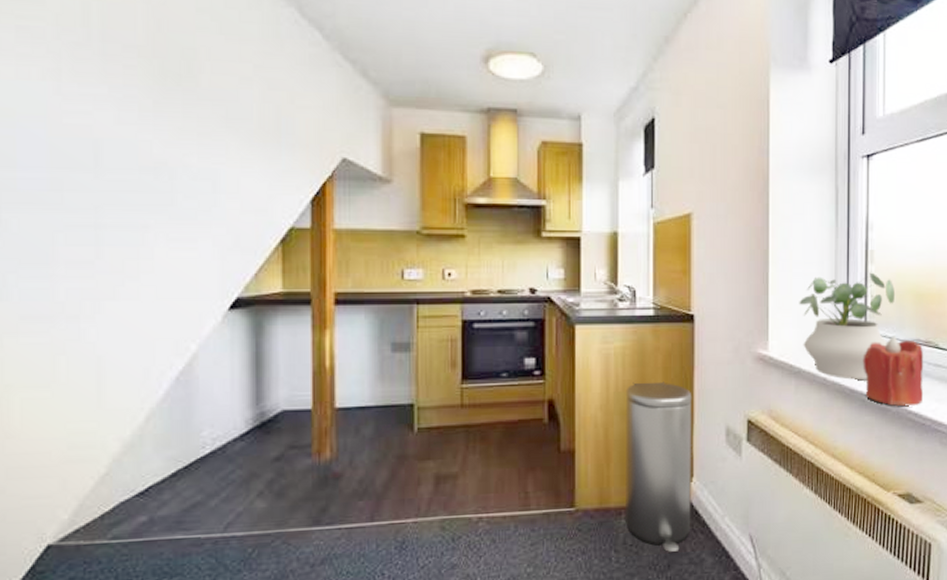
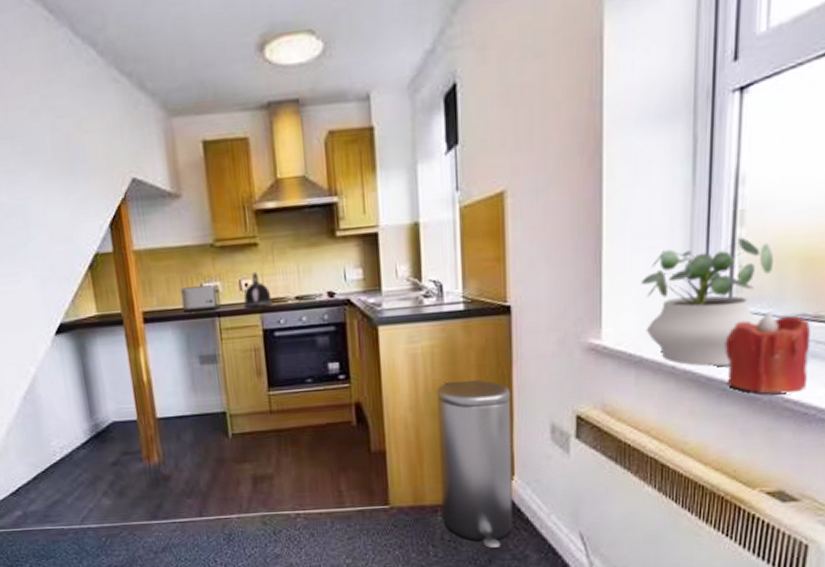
toaster: none [379,272,421,297] -> present [180,284,222,313]
kettle: none [446,262,474,298] -> present [243,271,272,309]

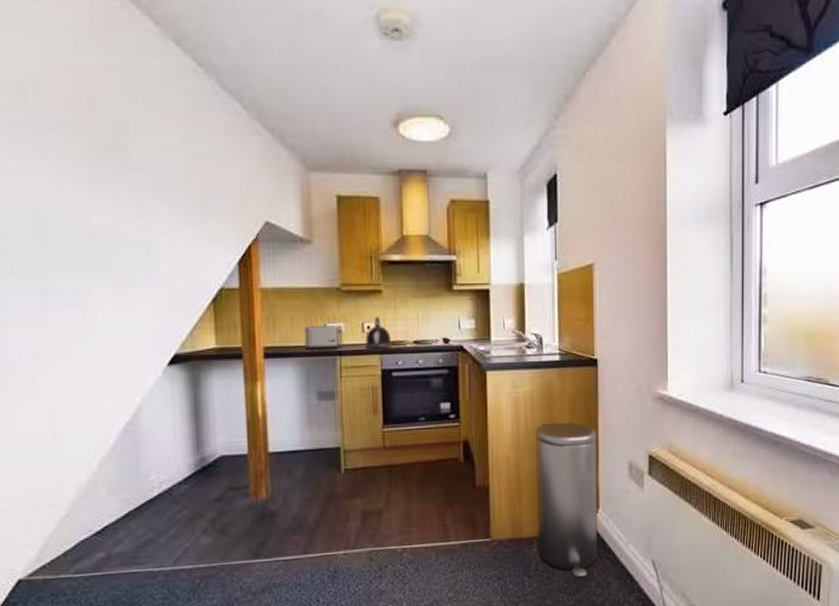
potted plant: present [641,237,773,367] -> none [696,315,787,416]
candle: present [724,312,811,395] -> none [757,374,815,440]

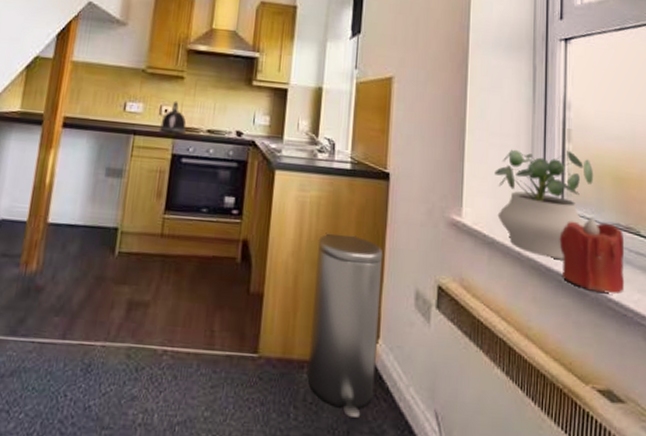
toaster: present [303,325,343,350] -> none [102,102,142,128]
potted plant: none [696,315,787,416] -> present [494,149,593,259]
candle: none [757,374,815,440] -> present [559,217,625,295]

